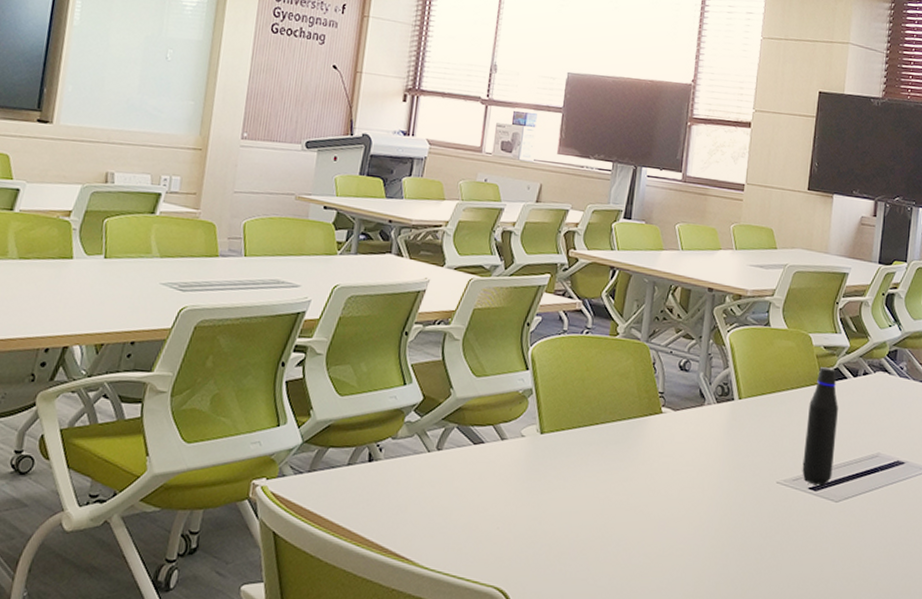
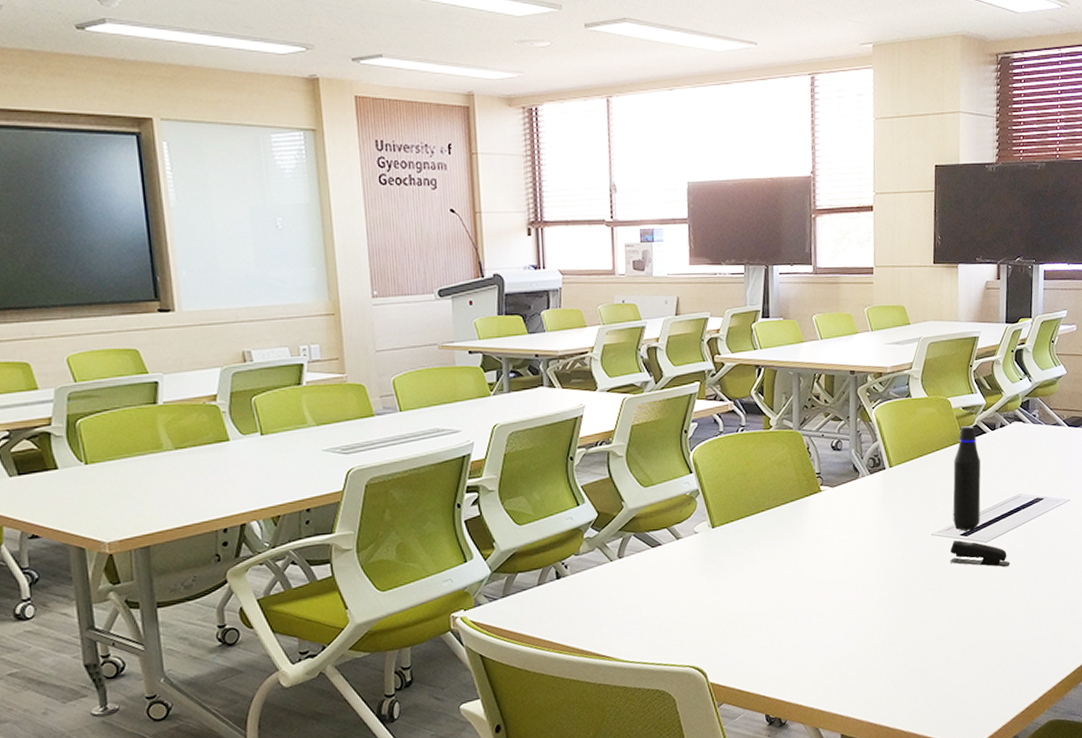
stapler: none [794,494,862,534] -> present [949,540,1010,567]

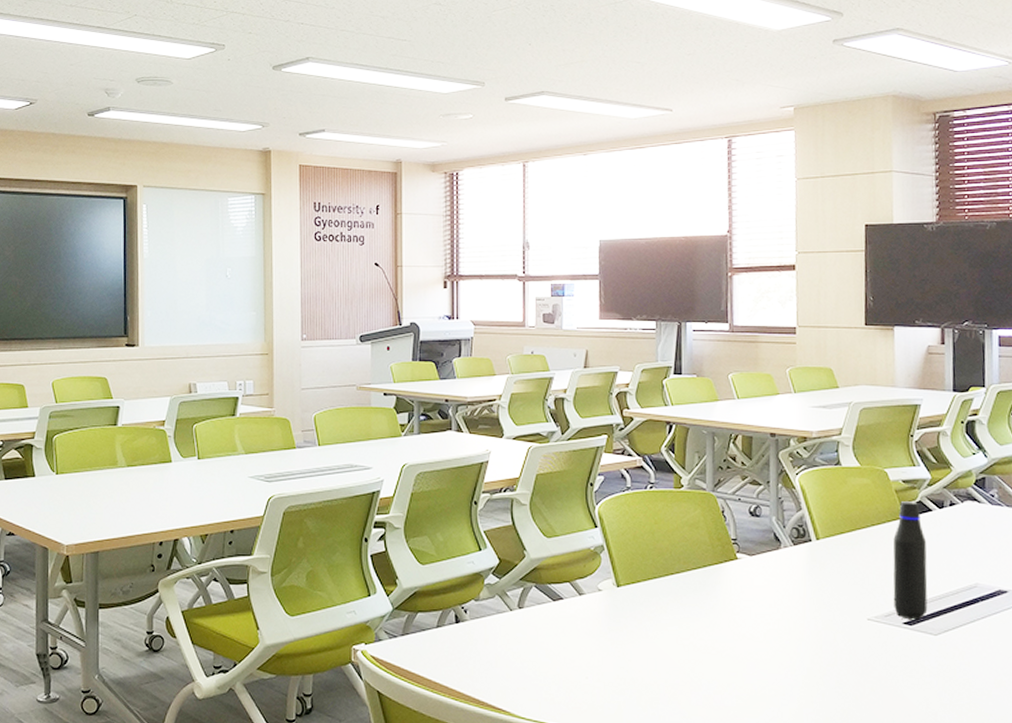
stapler: present [949,540,1010,567] -> none [890,629,968,666]

